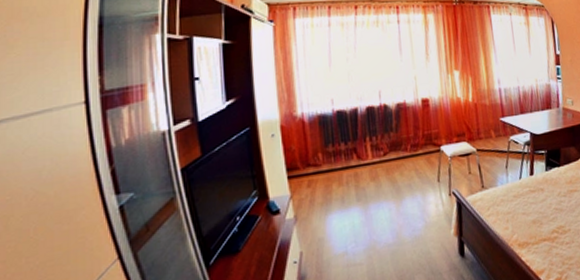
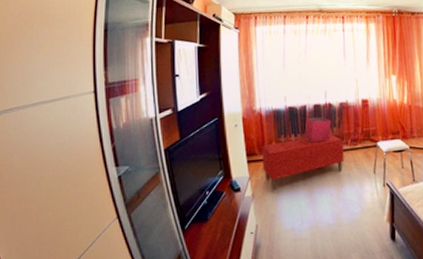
bench: none [305,140,404,210] -> present [262,134,344,191]
storage bin: none [357,121,388,151] -> present [305,117,332,143]

